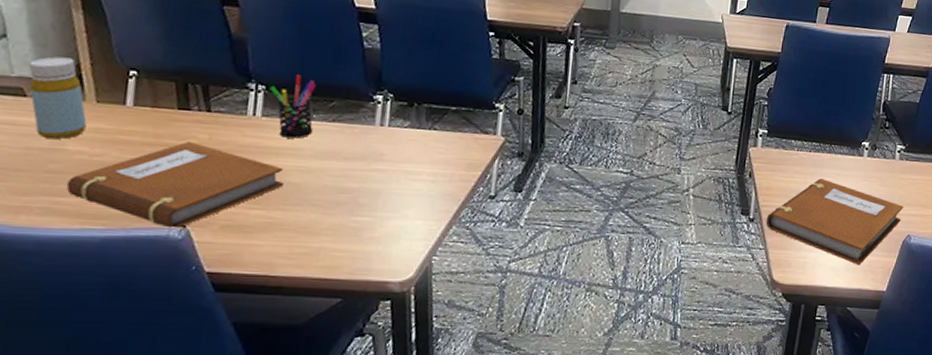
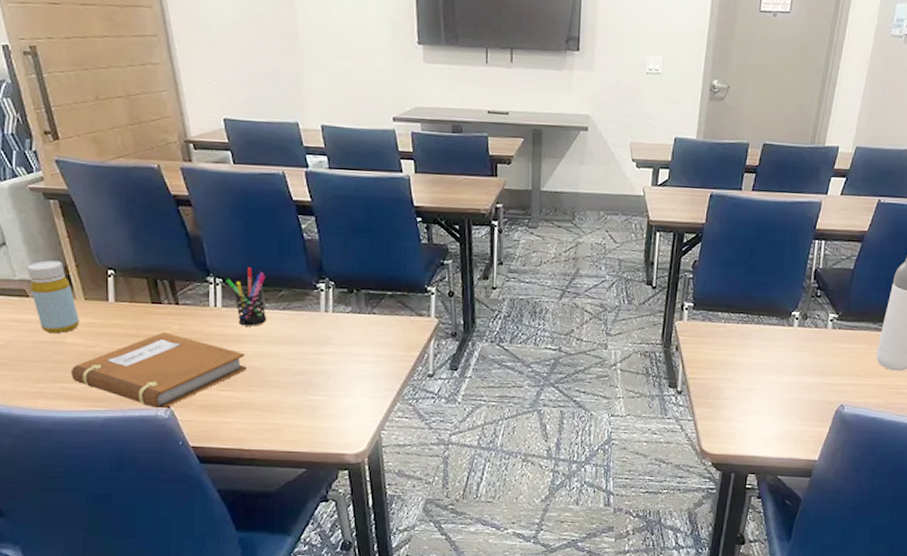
notebook: present [766,179,903,266] -> none [694,350,836,435]

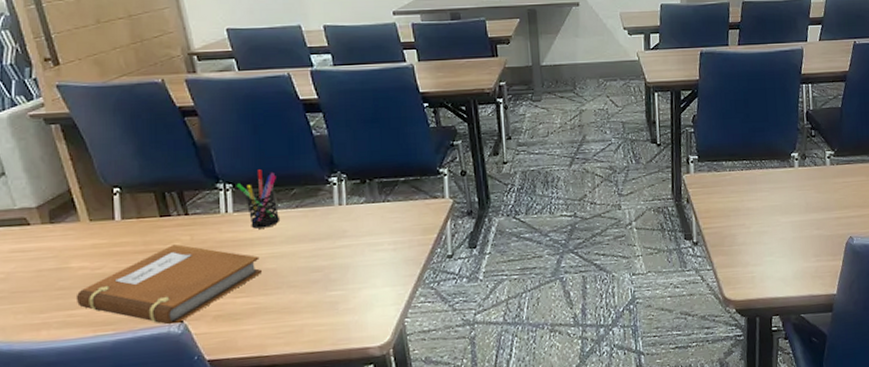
bottle: present [27,260,79,334] -> none [27,185,84,260]

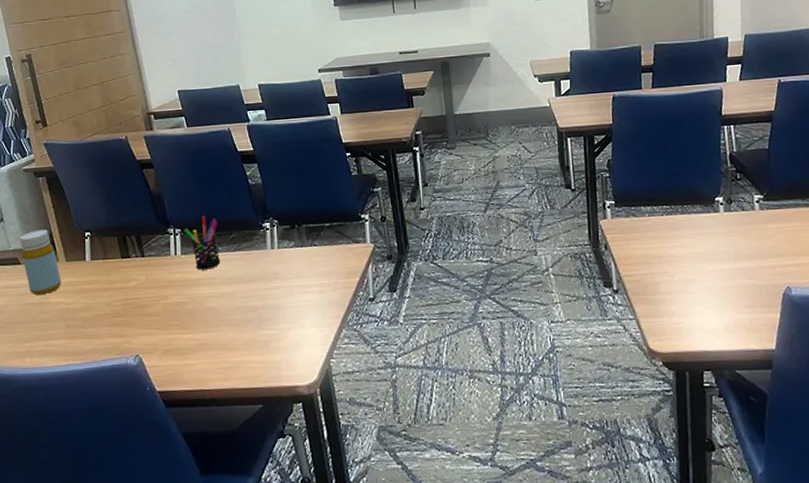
bottle: none [27,185,84,260] -> present [19,229,61,296]
notebook: present [76,244,262,326] -> none [53,283,204,358]

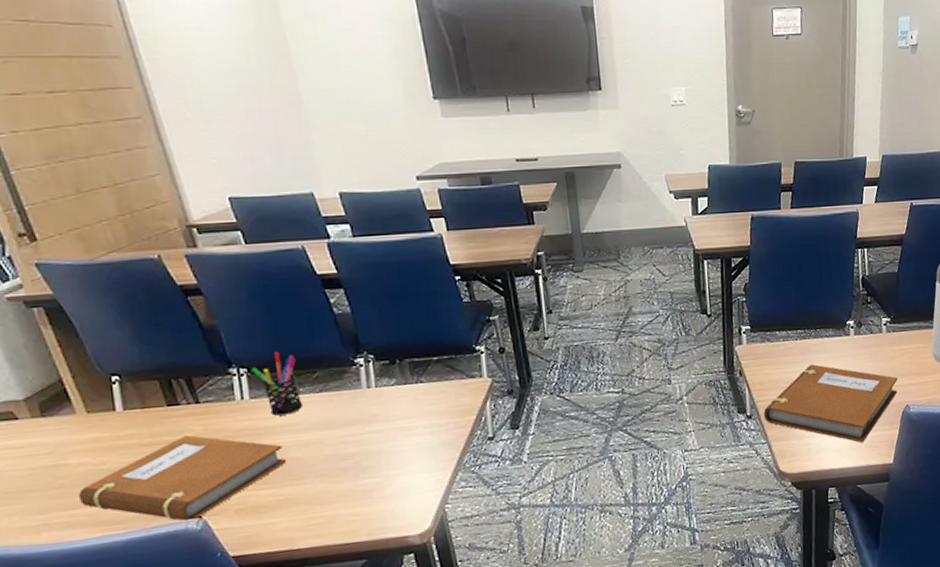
bottle: present [19,229,61,296] -> none [12,374,83,457]
notebook: none [53,283,204,358] -> present [78,435,286,522]
notebook: none [630,241,776,325] -> present [763,364,898,443]

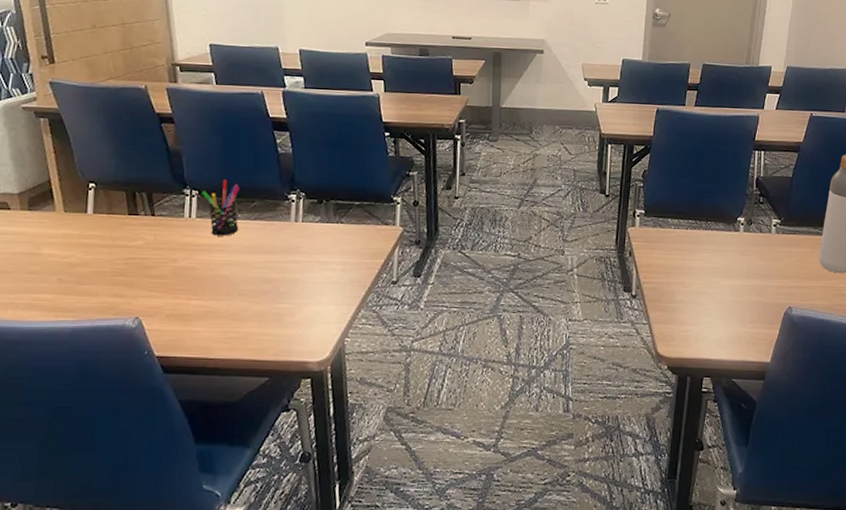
notebook: present [78,435,286,522] -> none [43,243,216,320]
notebook: present [763,364,898,443] -> none [648,255,782,338]

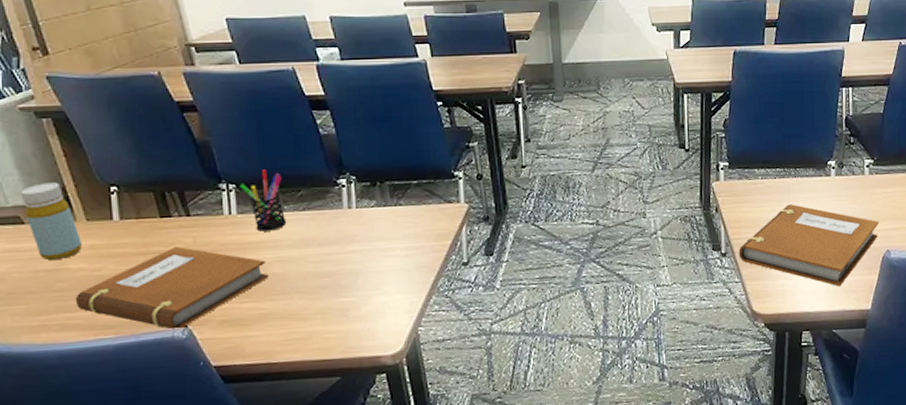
bottle: none [11,175,57,245] -> present [20,182,82,261]
notebook: none [43,243,216,320] -> present [75,247,268,331]
notebook: none [648,255,782,338] -> present [738,204,879,287]

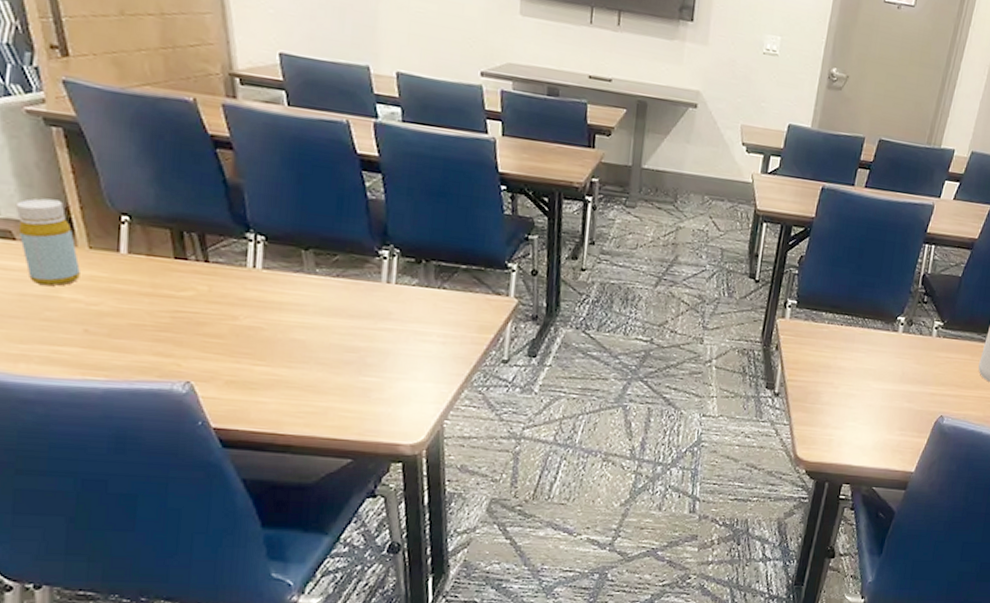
notebook: present [75,247,268,331] -> none [64,293,288,384]
pen holder: present [239,169,287,232] -> none [269,226,318,294]
notebook: present [738,204,879,287] -> none [791,354,938,445]

